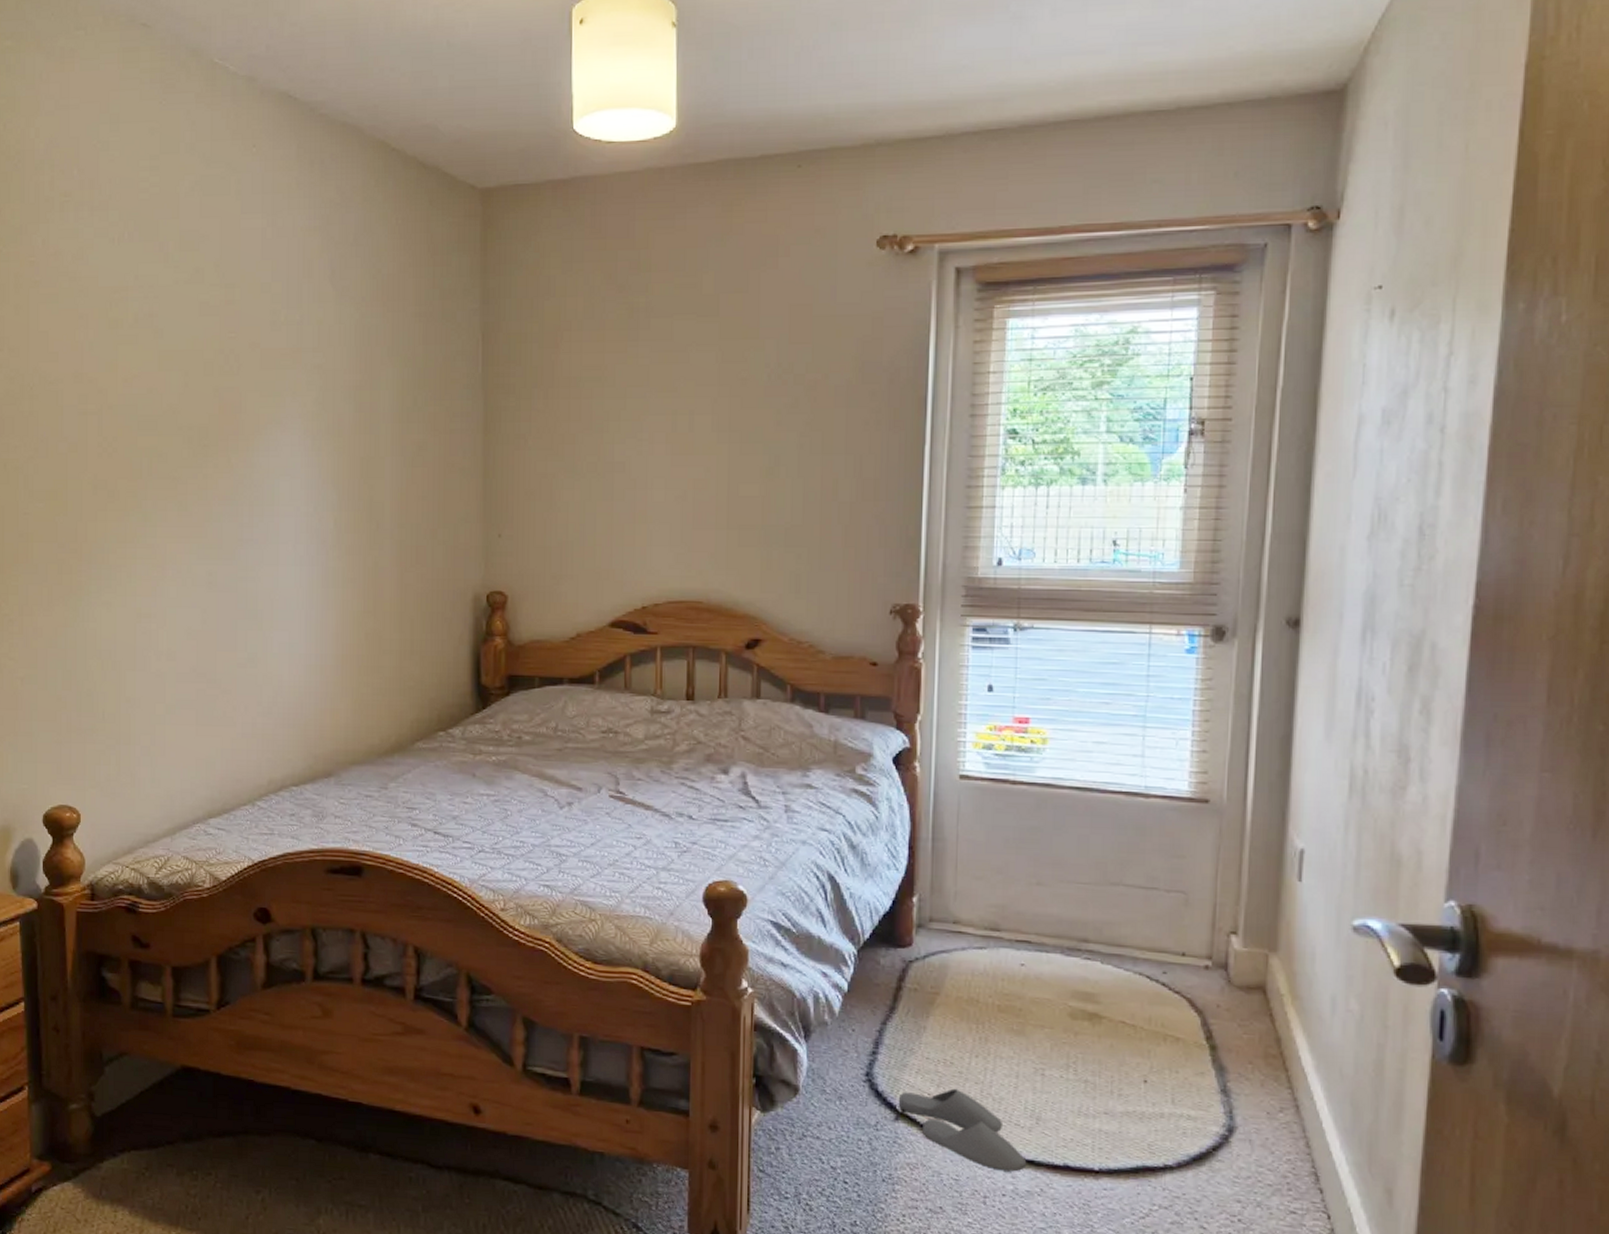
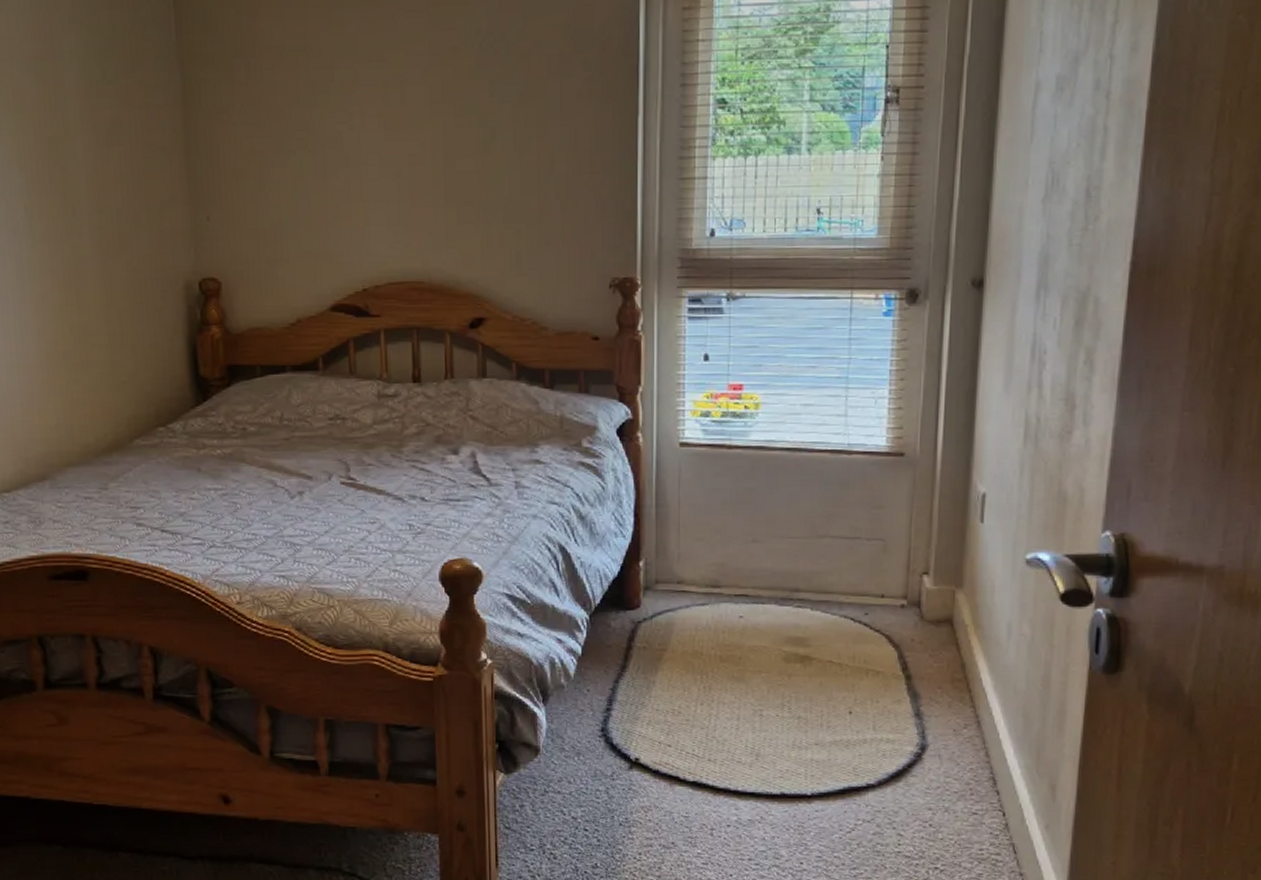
slippers: present [898,1088,1027,1172] -> none [631,735,748,805]

